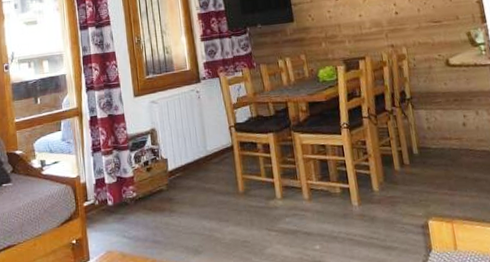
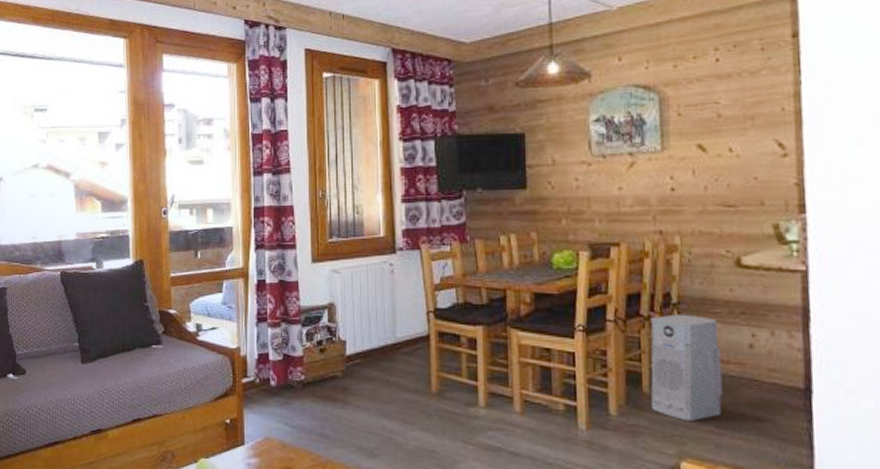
air purifier: none [394,106,452,189] -> present [651,314,723,422]

